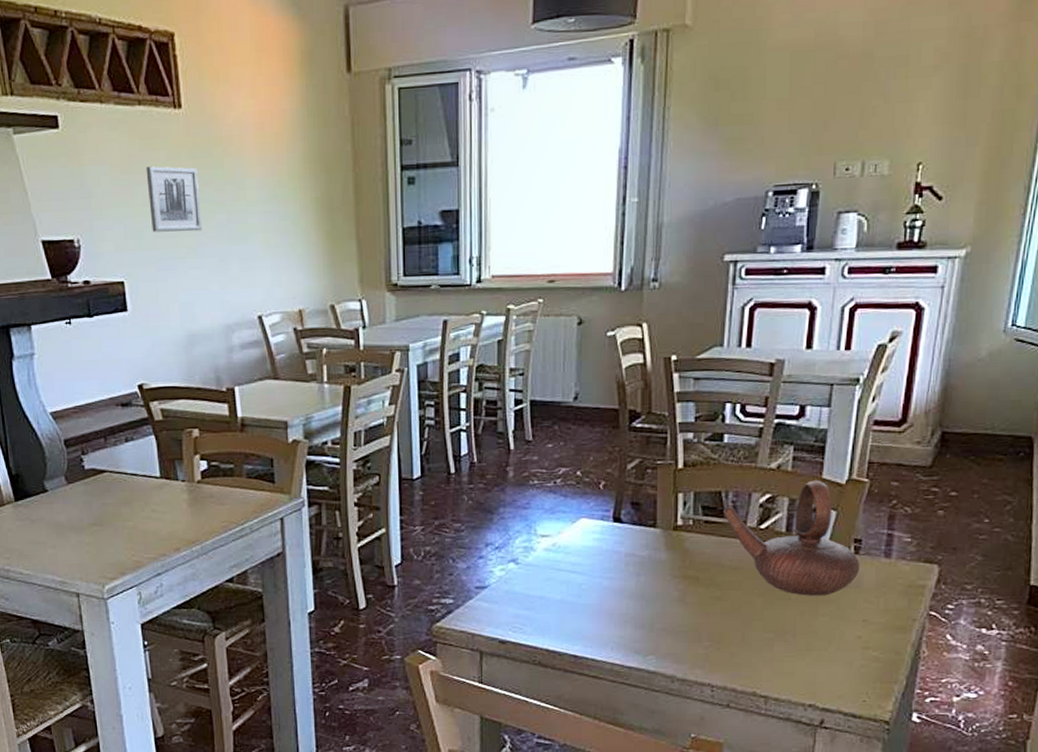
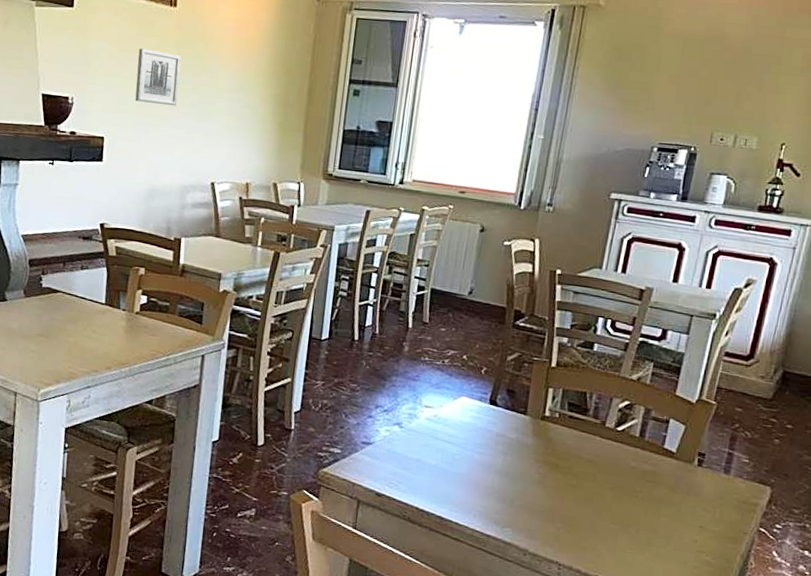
teapot: present [722,480,860,596] -> none [586,395,702,499]

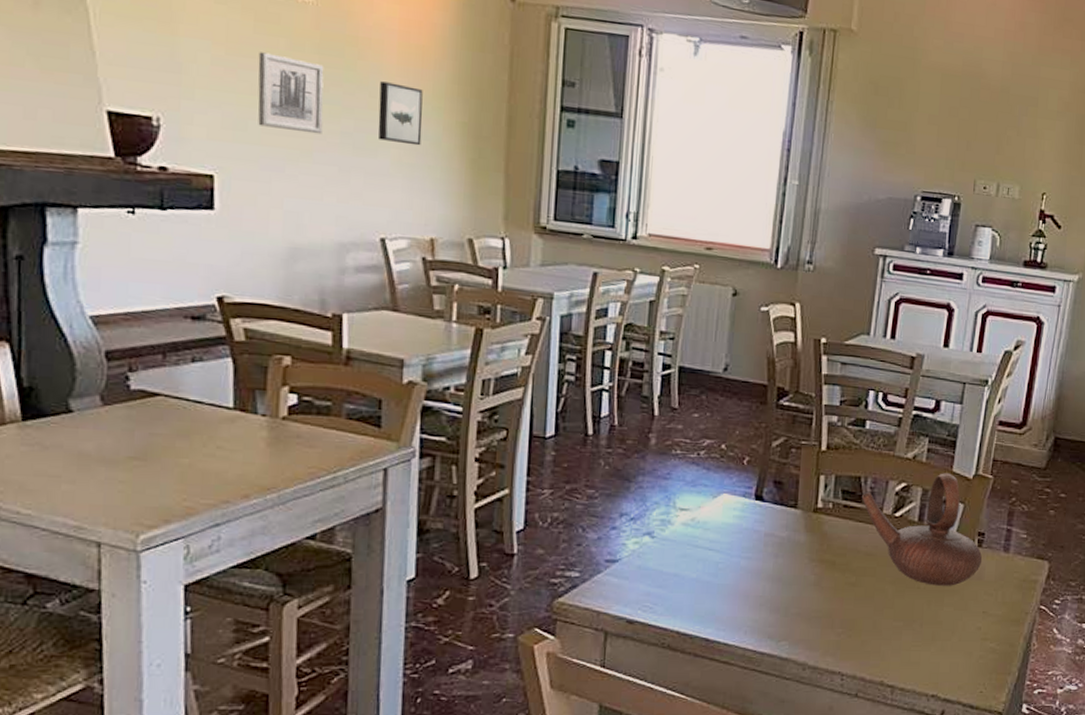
wall art: none [215,66,248,113] -> present [378,81,423,146]
teapot: none [586,395,702,499] -> present [861,473,983,586]

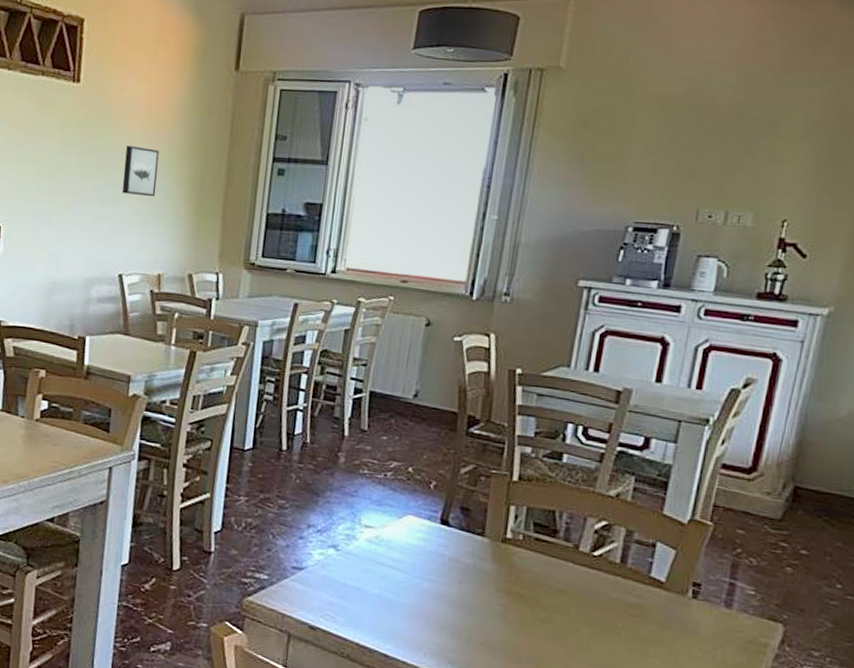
wall art: present [258,52,324,135] -> none [34,129,85,191]
teapot: present [861,473,983,586] -> none [555,514,698,637]

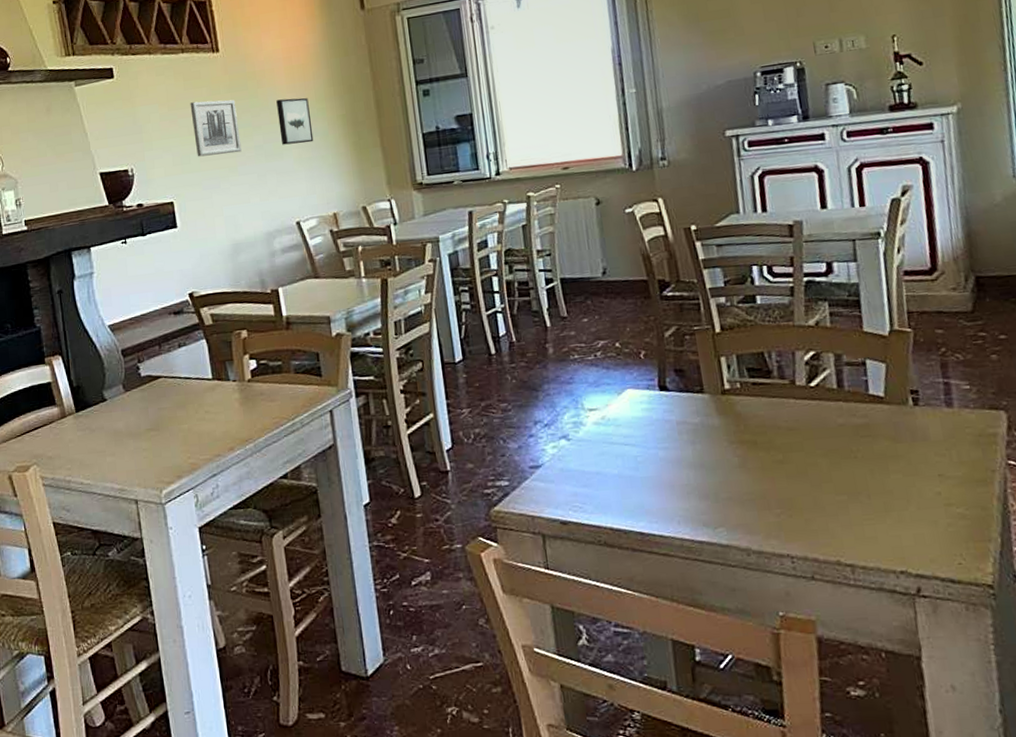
wall art: none [34,129,85,191] -> present [190,99,242,157]

